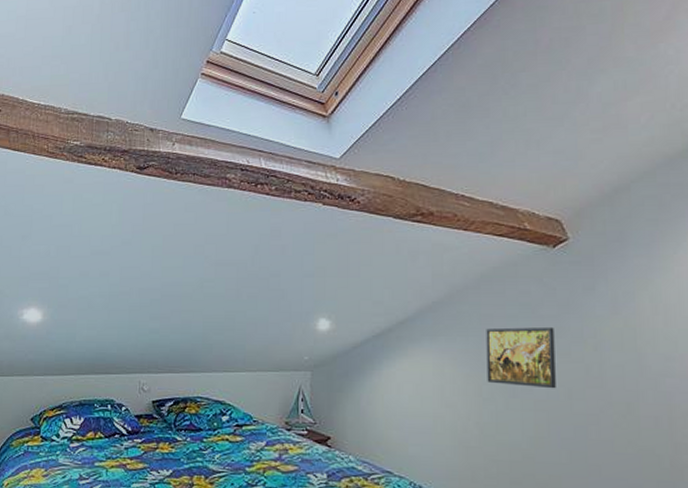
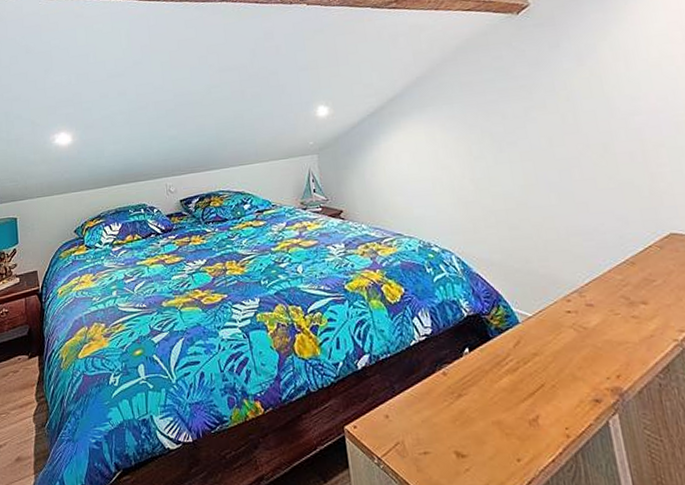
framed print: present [486,326,556,389] -> none [467,84,538,143]

